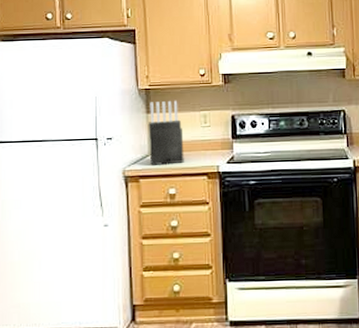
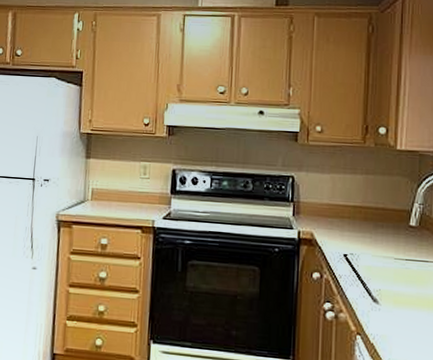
knife block: present [149,100,184,165] -> none [84,147,121,214]

